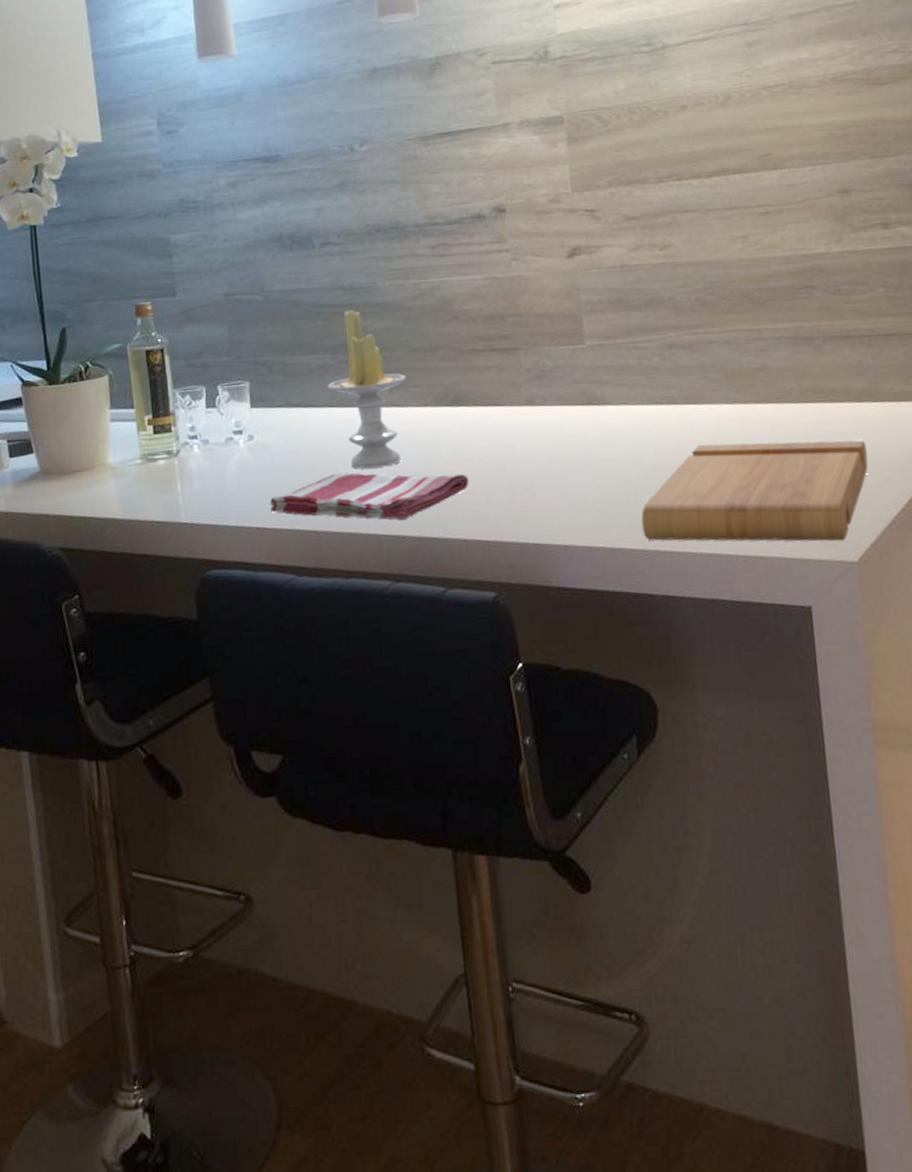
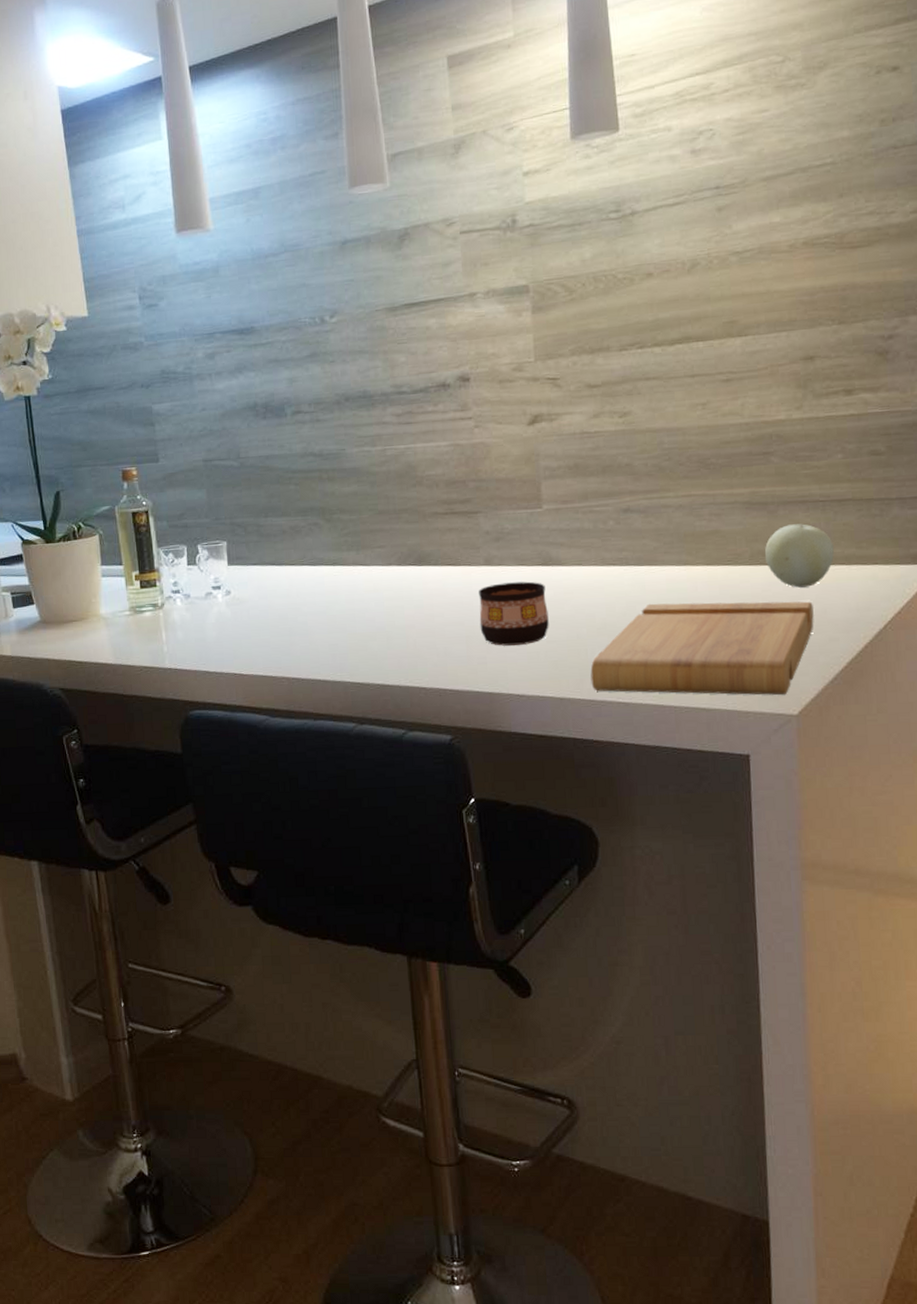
dish towel: present [269,473,469,520] -> none [245,626,429,669]
candle: present [327,310,407,469] -> none [298,475,373,622]
cup: none [521,422,596,493] -> present [479,581,549,646]
fruit: none [813,359,884,426] -> present [764,524,834,588]

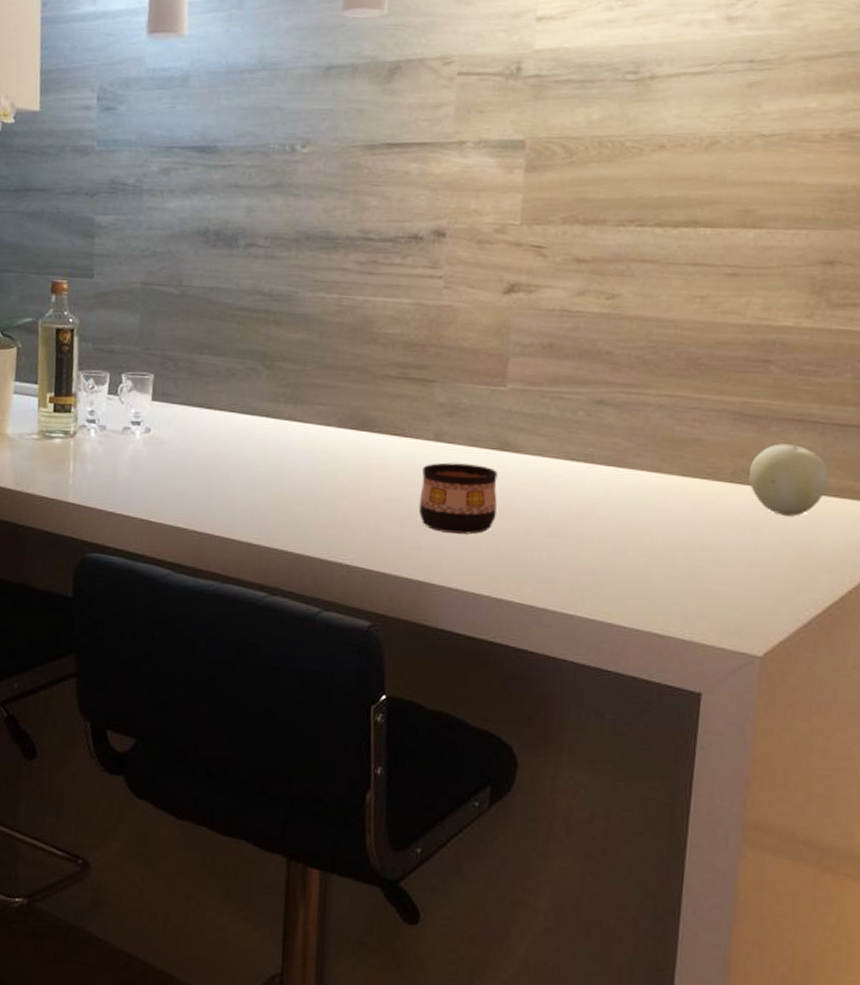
cutting board: present [590,601,814,696] -> none [534,509,796,633]

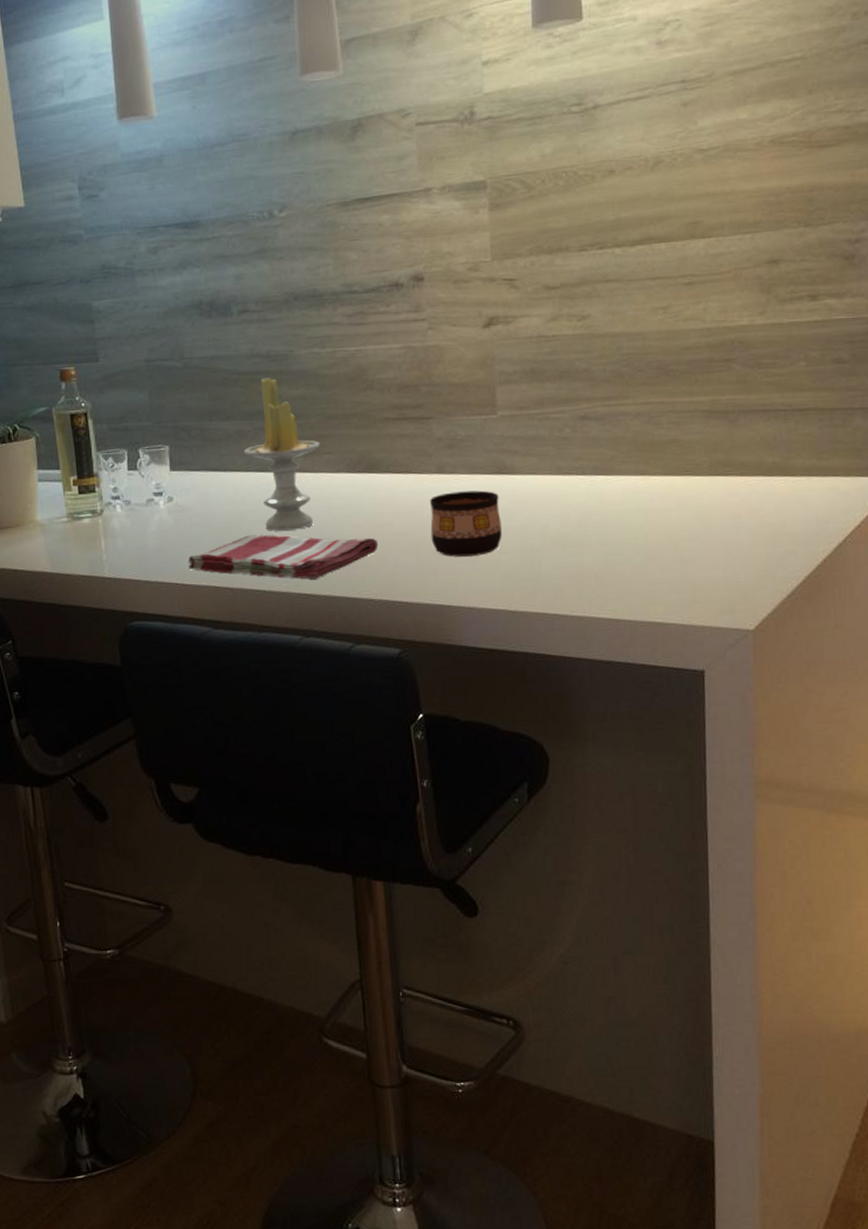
dish towel: none [157,480,362,535] -> present [187,535,379,580]
candle: none [231,316,314,481] -> present [243,377,321,531]
fruit: present [748,444,829,516] -> none [723,433,795,499]

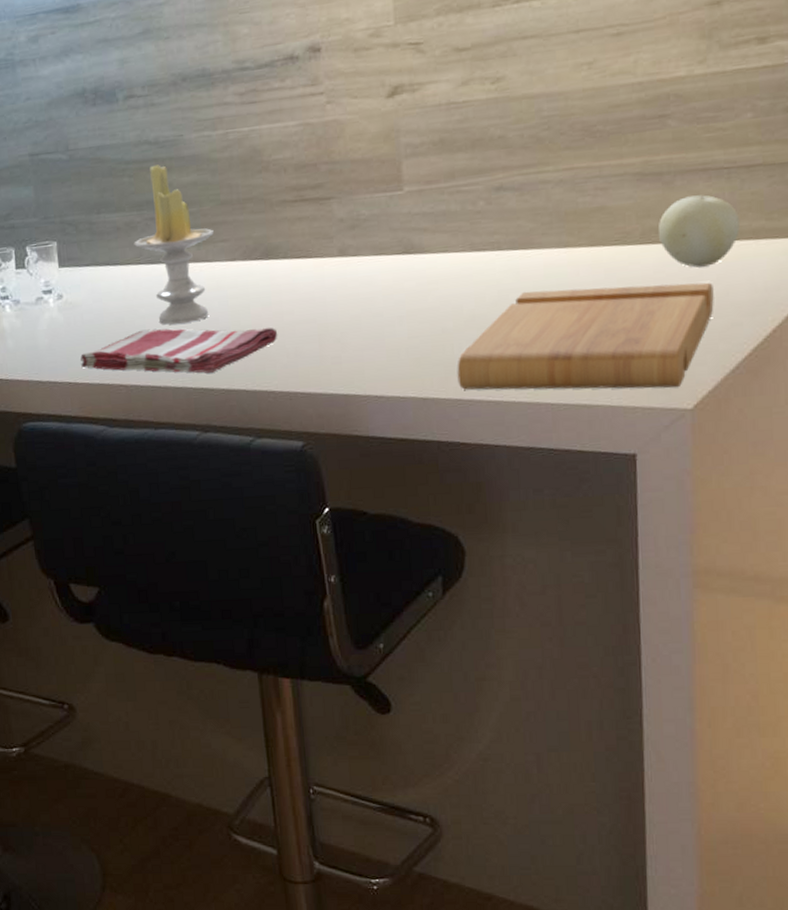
cup: present [430,490,502,557] -> none [332,272,411,344]
cutting board: none [543,513,773,610] -> present [457,282,714,390]
fruit: none [723,433,795,499] -> present [657,195,740,268]

